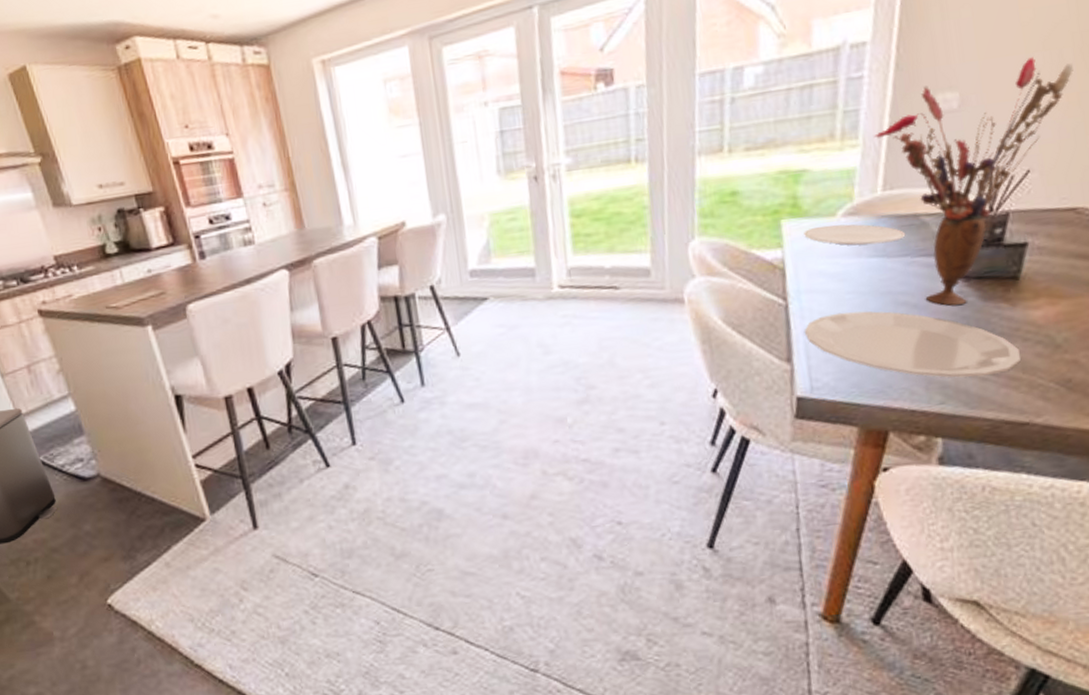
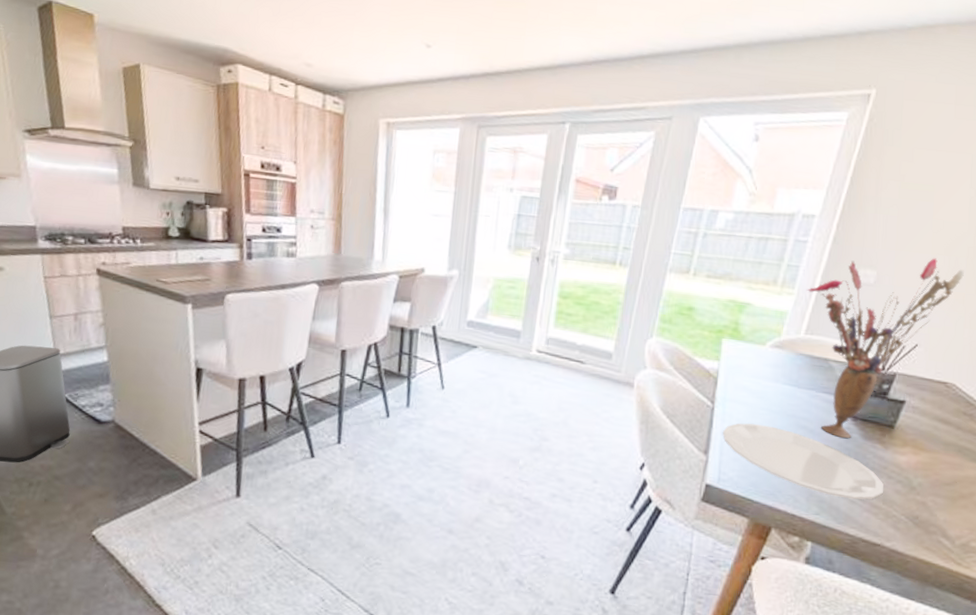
plate: present [803,224,906,246] -> none [738,350,816,377]

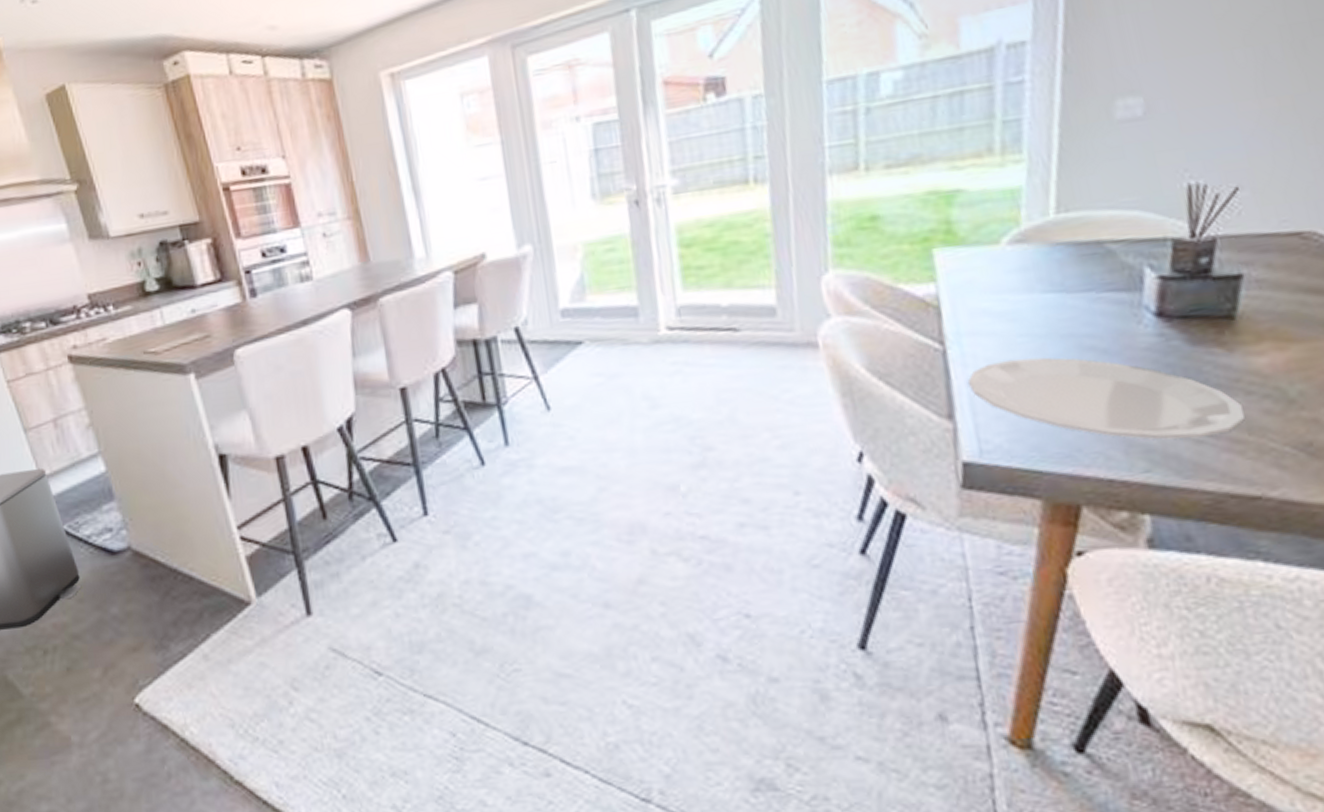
bouquet: present [806,258,964,438] -> none [1040,55,1284,352]

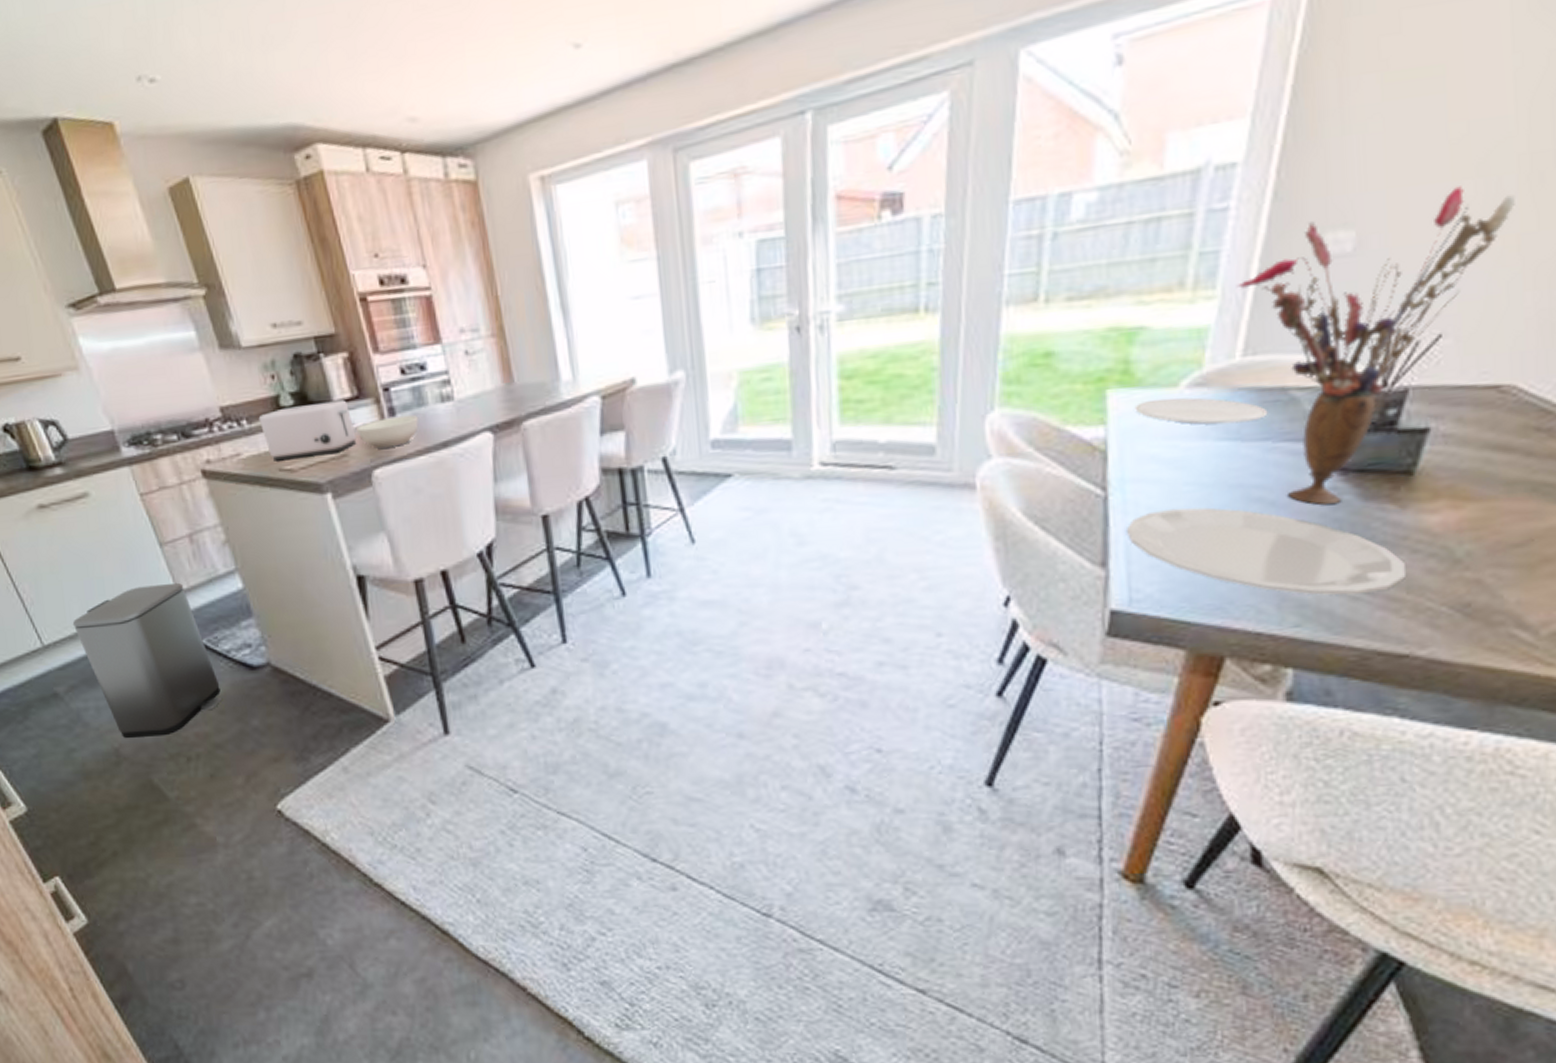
toaster: none [124,283,219,345] -> present [258,400,357,461]
bowl: none [218,295,279,329] -> present [355,415,419,449]
plate: none [961,253,1088,279] -> present [1134,397,1268,425]
bouquet: none [1040,55,1284,352] -> present [1236,186,1515,506]

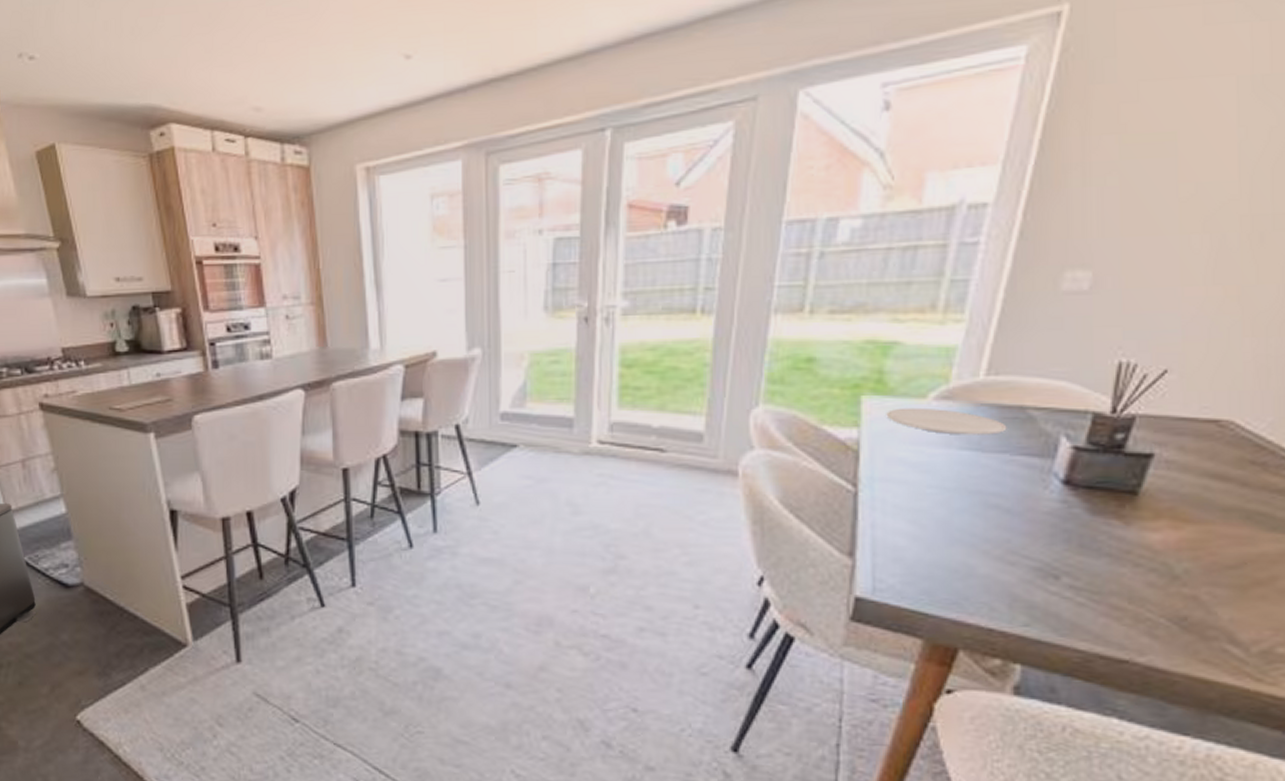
toaster: present [258,400,357,461] -> none [95,350,181,400]
bowl: present [355,415,419,449] -> none [181,368,238,396]
plate: present [1125,507,1407,595] -> none [872,508,1129,601]
bouquet: present [1236,186,1515,506] -> none [982,239,1237,517]

